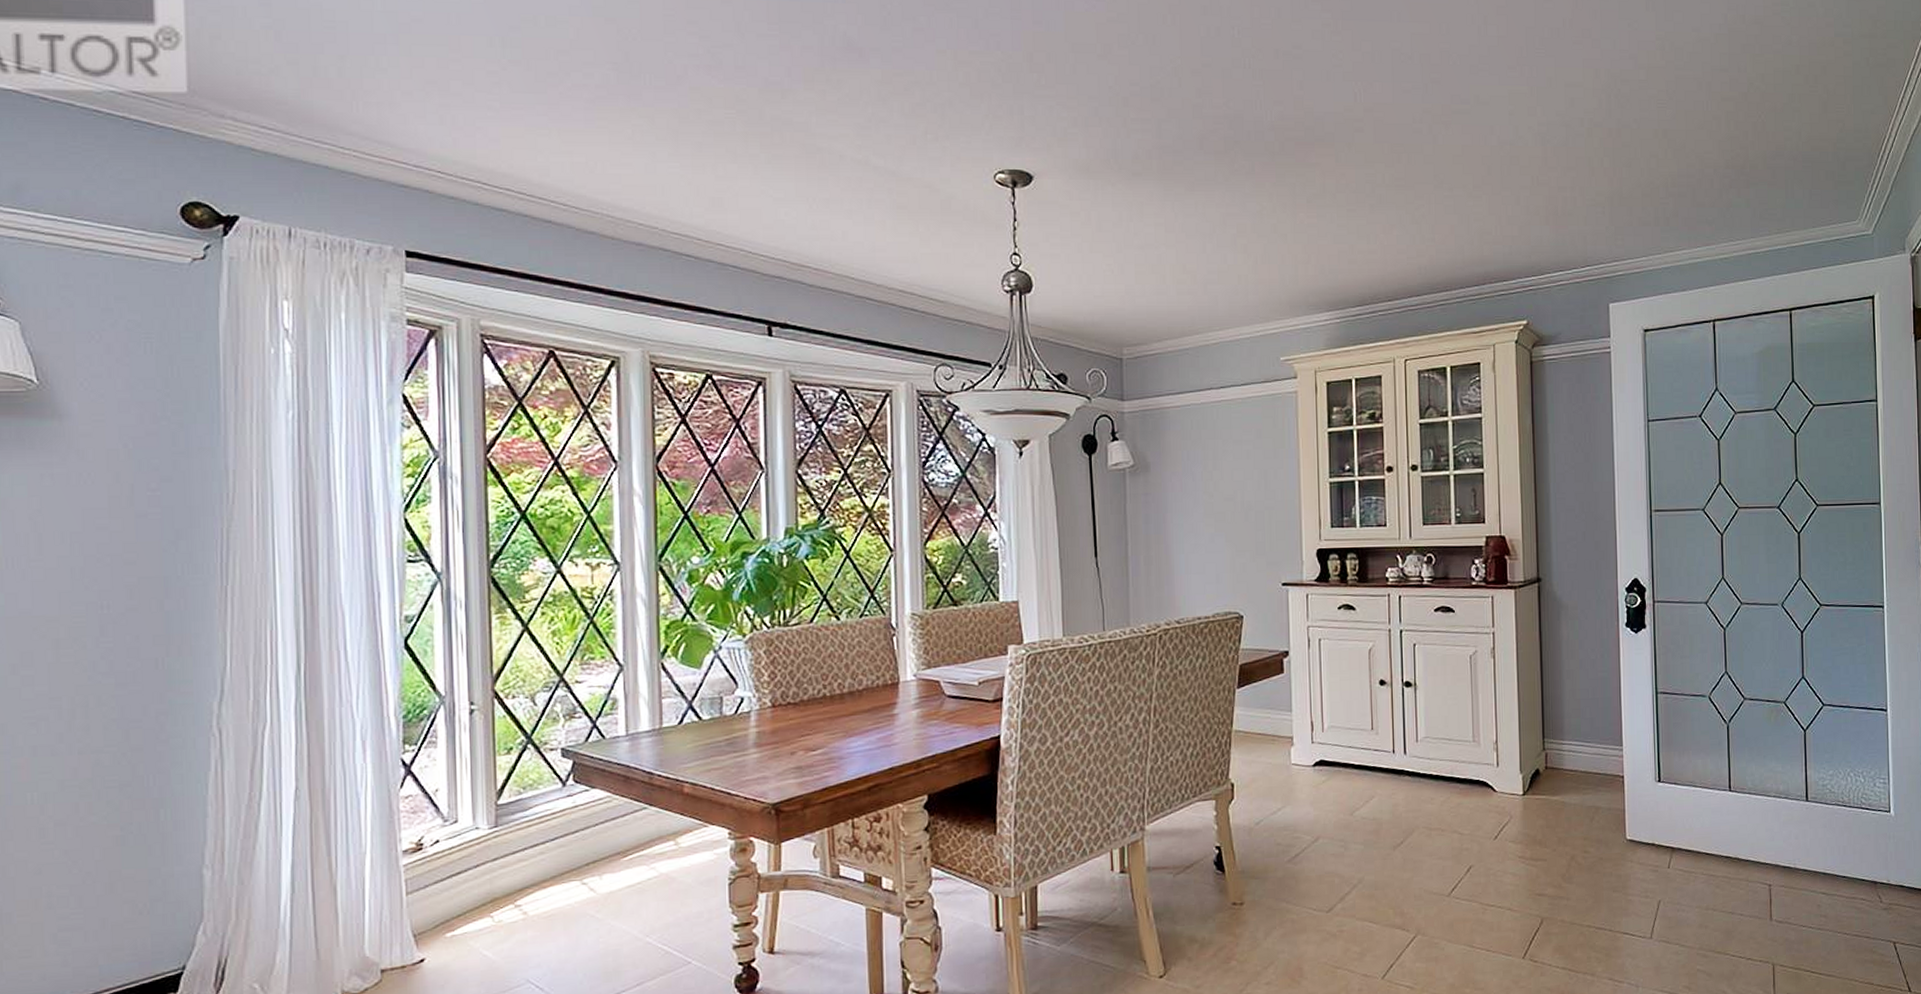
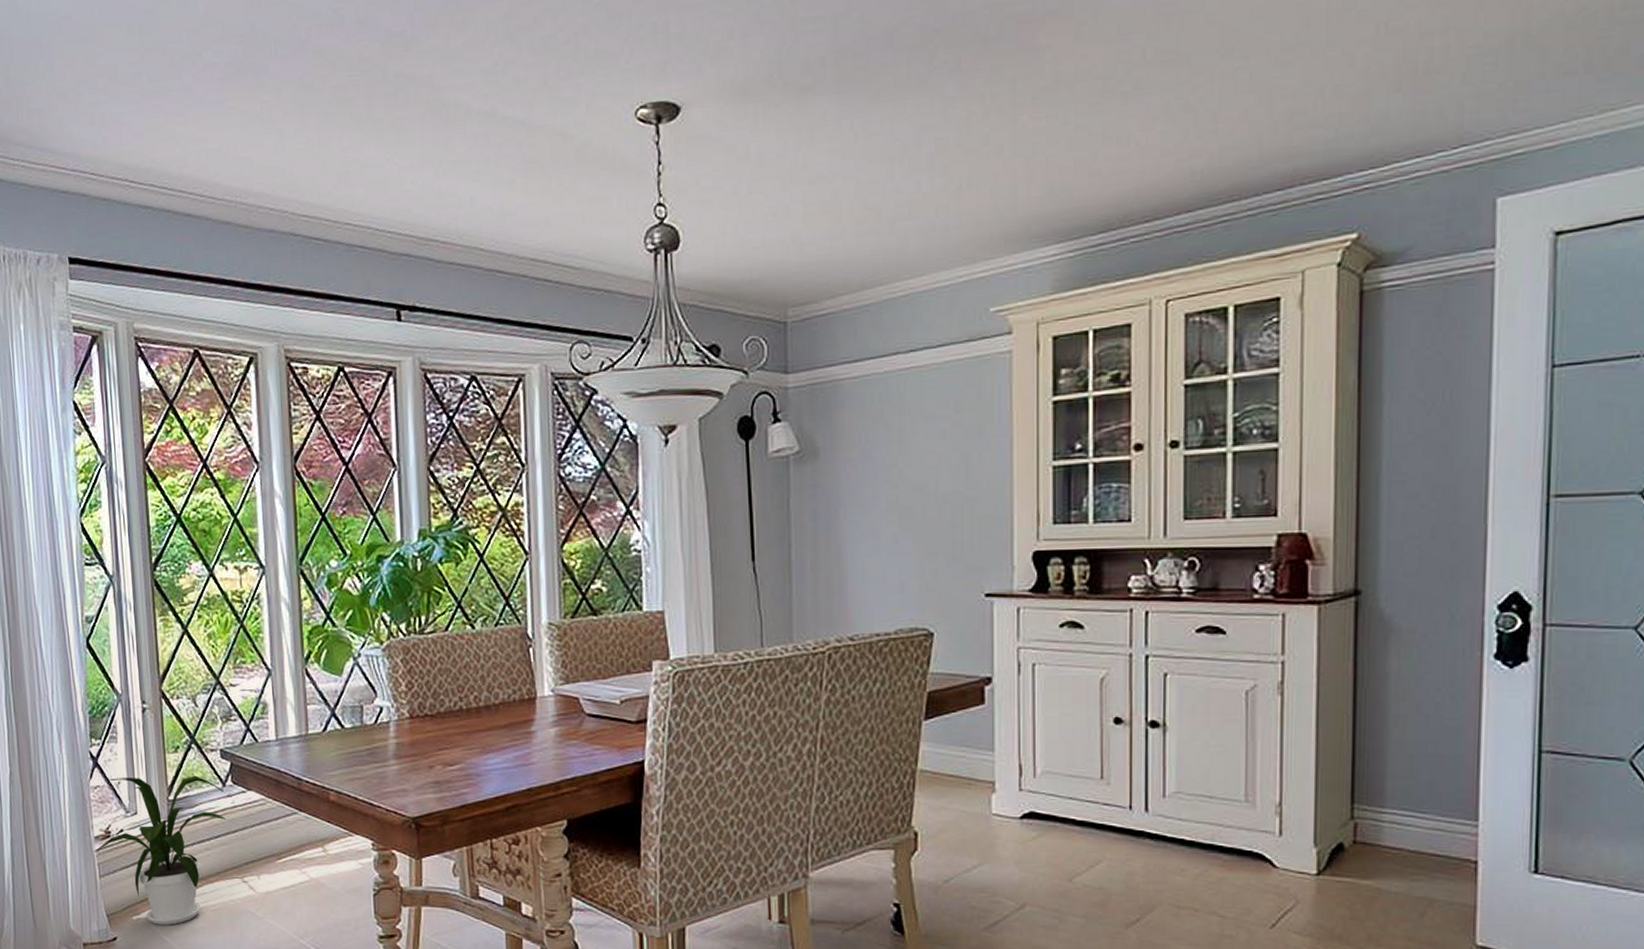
house plant: none [401,777,566,940] -> present [94,775,227,925]

